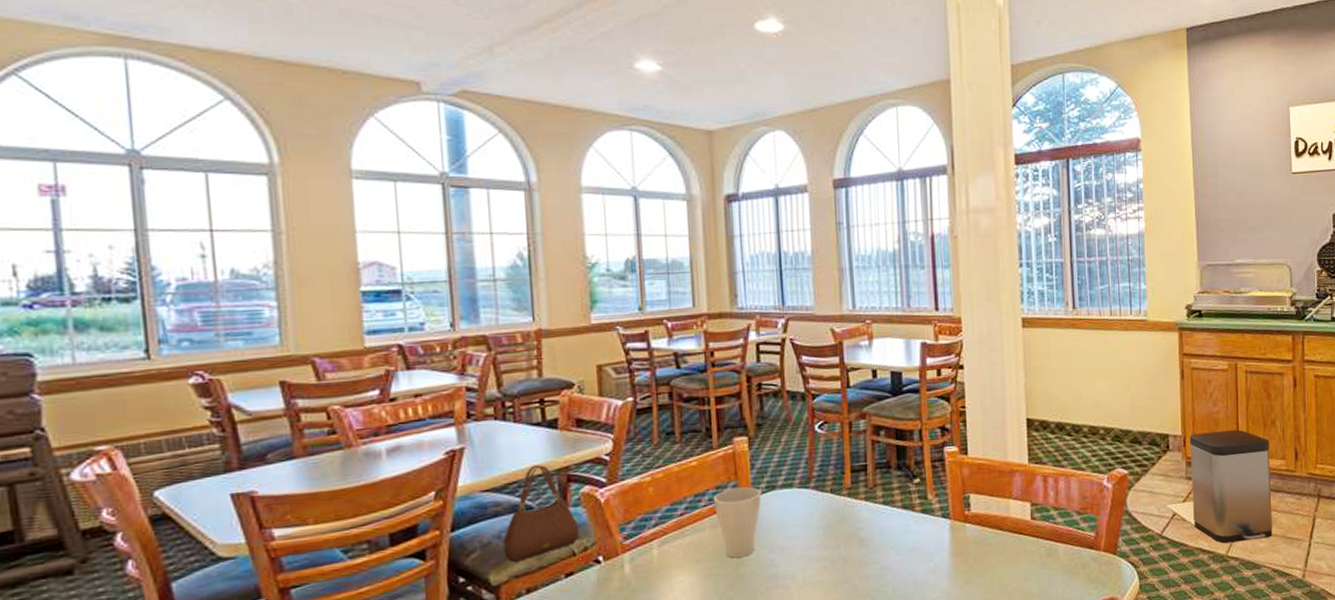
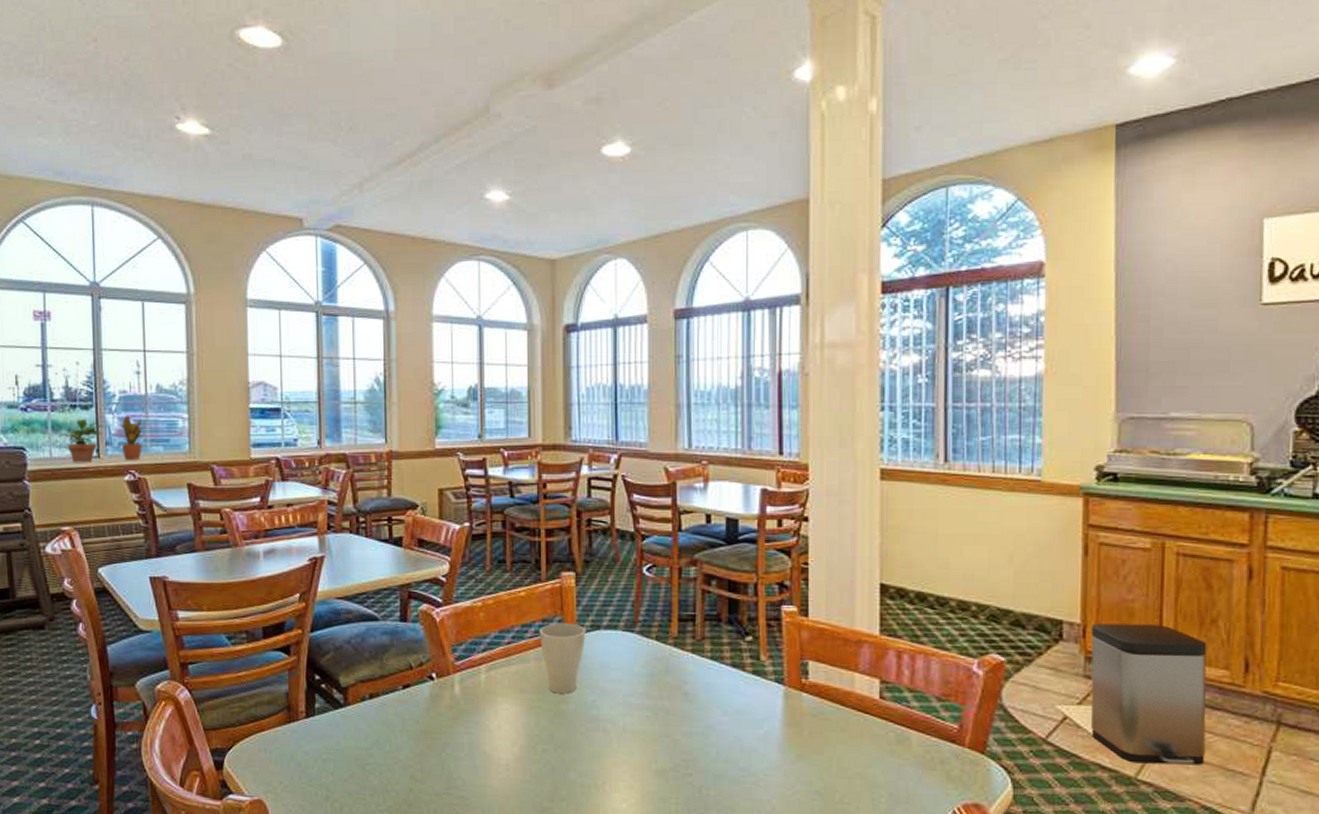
potted plant: none [85,314,154,368] -> present [59,419,104,463]
potted plant: none [173,306,219,361] -> present [116,415,147,461]
handbag: present [503,464,578,562] -> none [352,579,415,667]

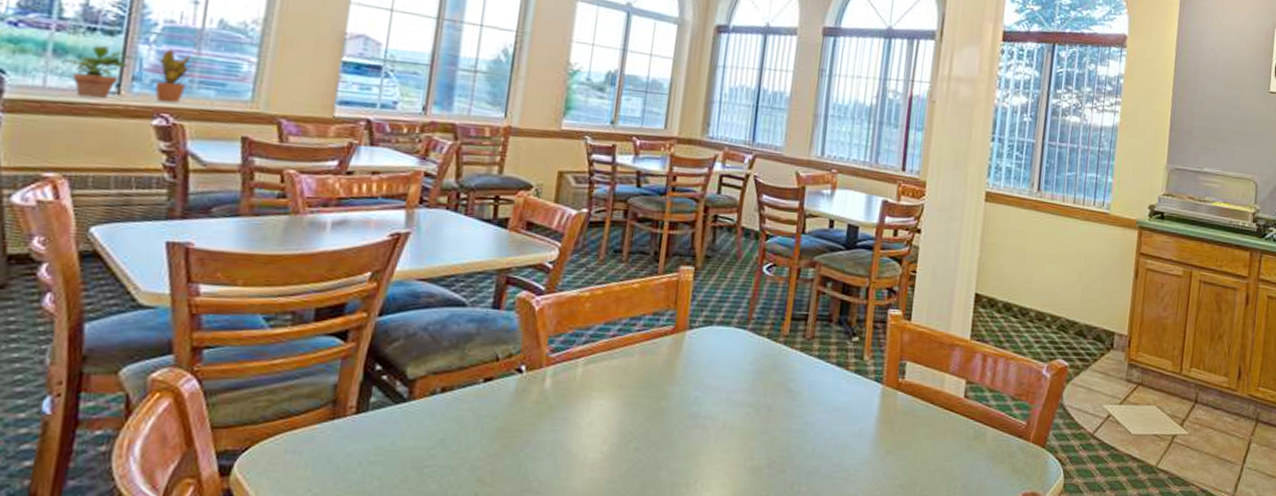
cup: present [539,623,586,694] -> none [647,317,698,390]
pedal bin: present [1090,623,1207,765] -> none [1127,335,1215,455]

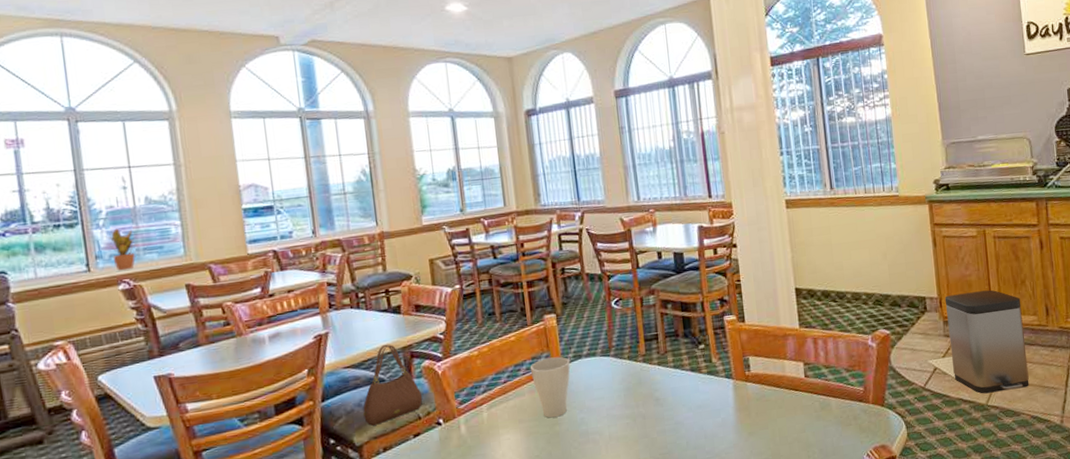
potted plant: present [62,45,133,99] -> none [43,237,92,280]
handbag: none [427,261,508,358] -> present [363,344,422,426]
cup: none [647,317,698,390] -> present [530,356,571,418]
pedal bin: none [1127,335,1215,455] -> present [944,290,1029,394]

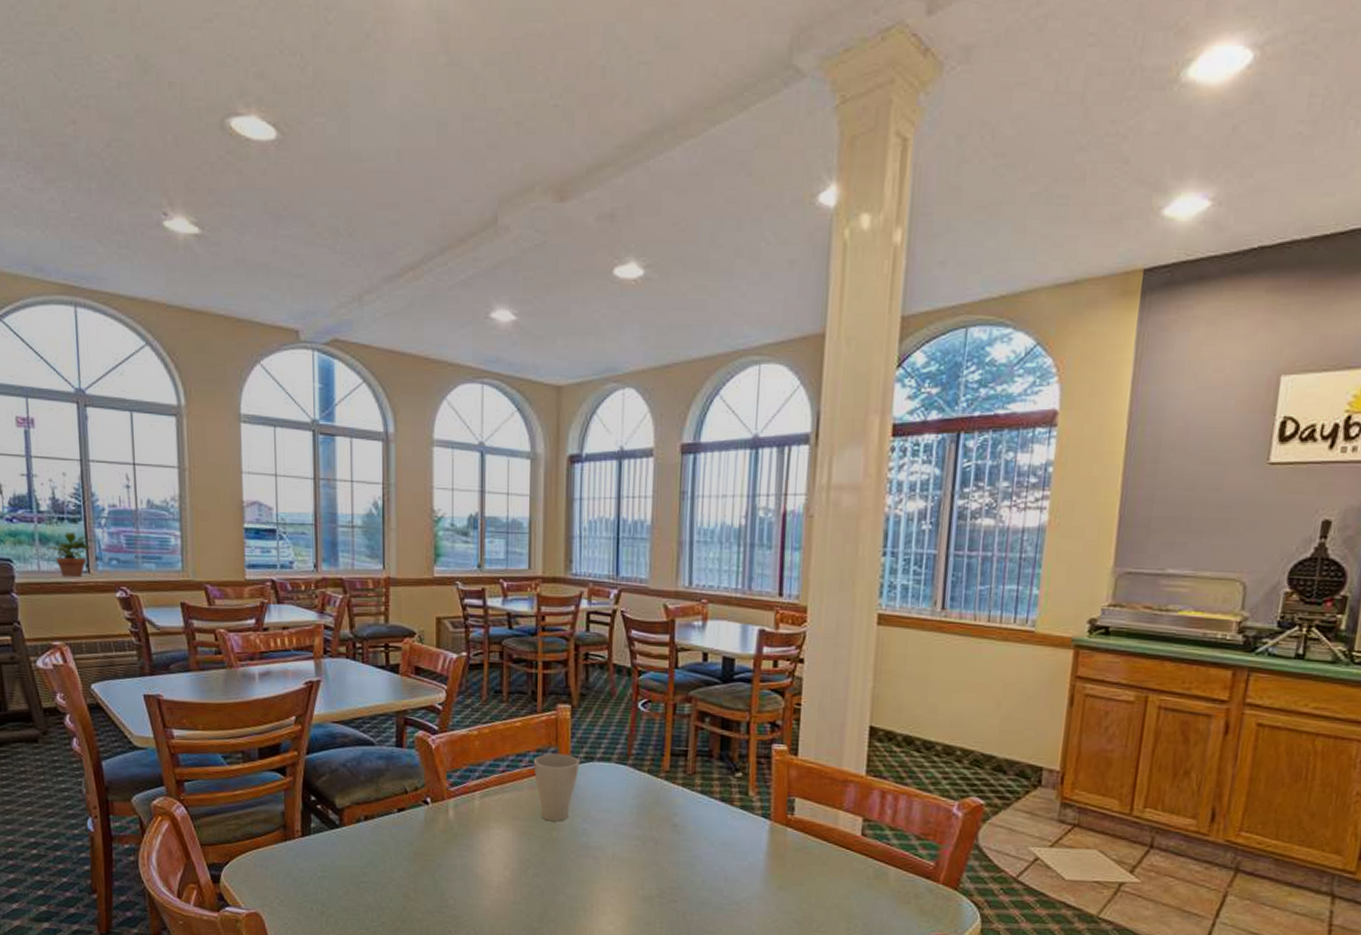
potted plant: none [43,237,92,280] -> present [47,532,93,578]
potted plant: present [105,228,139,271] -> none [106,530,138,577]
handbag: present [363,344,422,426] -> none [348,704,411,790]
pedal bin: present [944,290,1029,394] -> none [1060,771,1178,907]

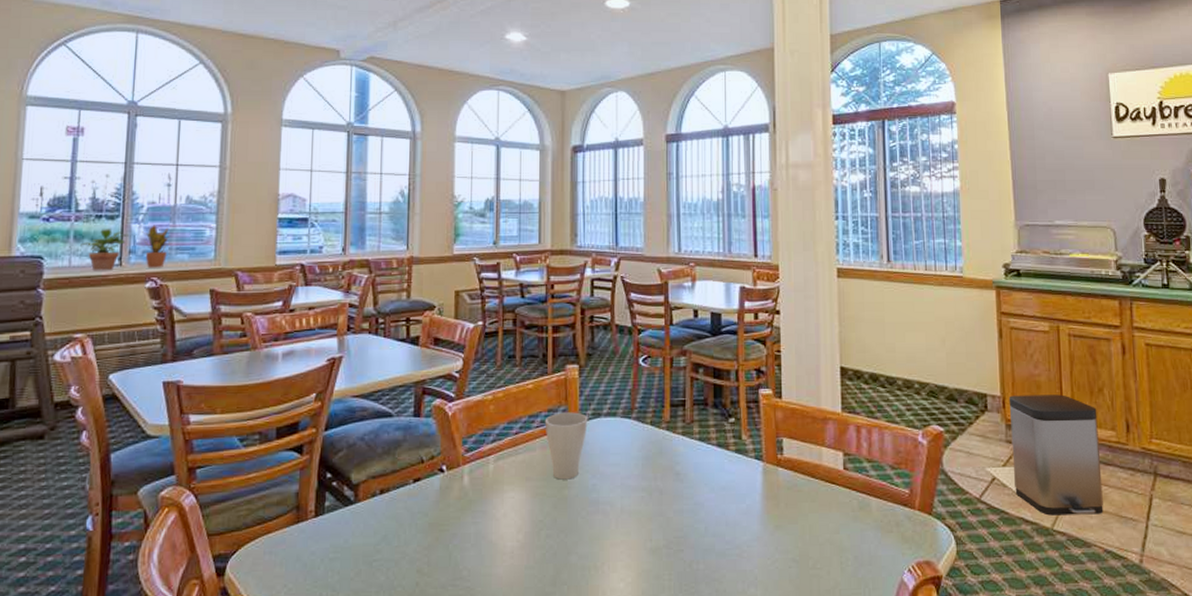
potted plant: none [106,530,138,577] -> present [142,225,173,268]
pedal bin: none [1060,771,1178,907] -> present [1008,394,1104,516]

